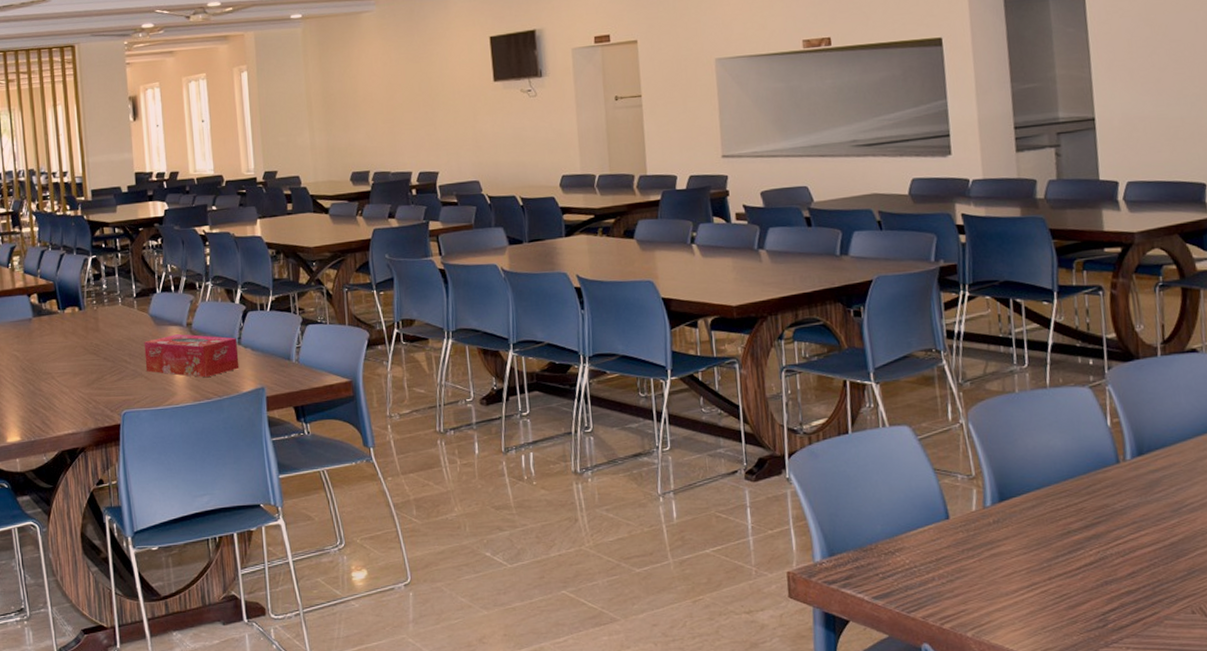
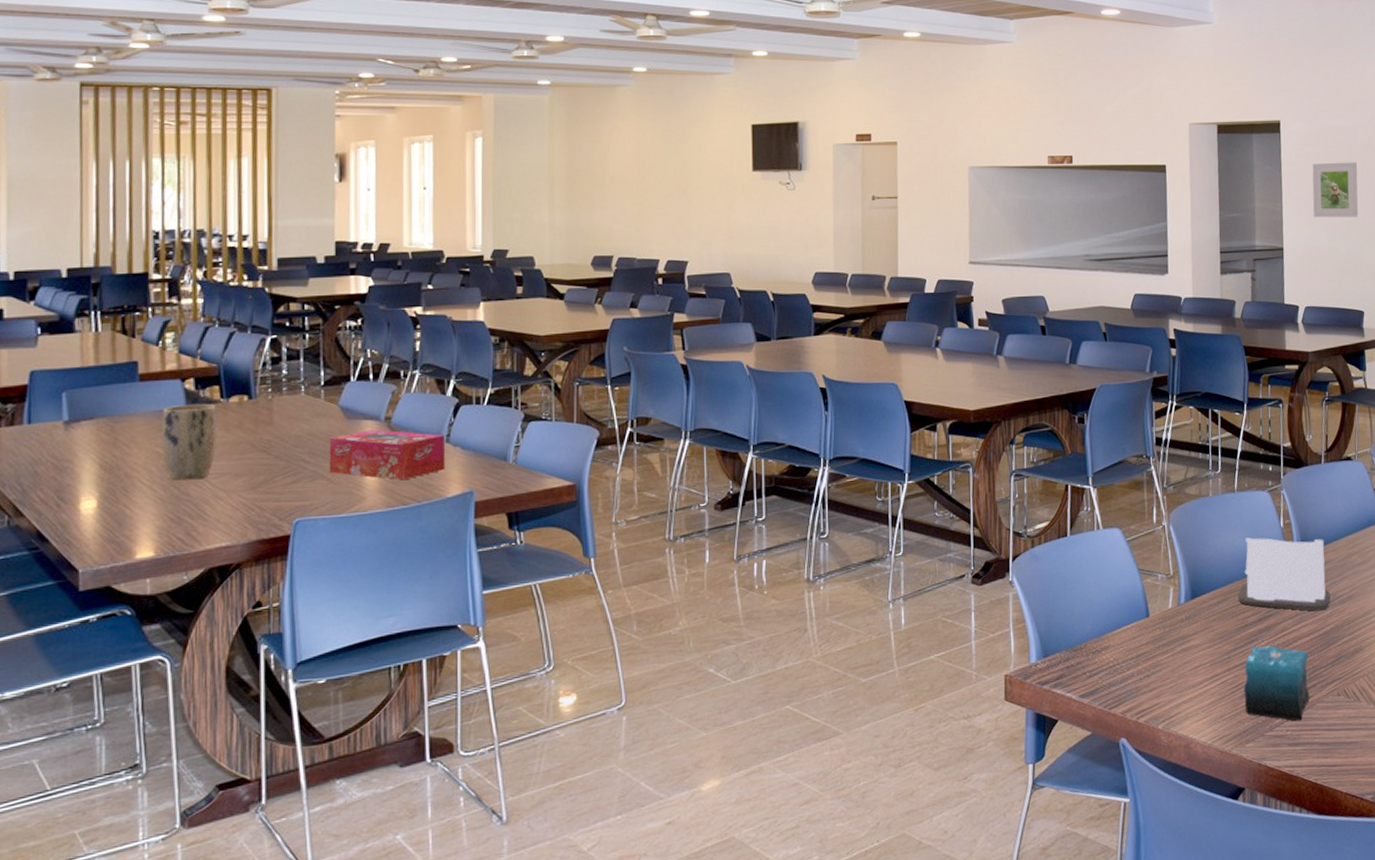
plant pot: none [16,314,58,379] -> present [161,403,217,481]
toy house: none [1057,437,1177,520] -> present [1238,537,1331,611]
candle: none [1069,554,1156,639] -> present [1243,646,1310,721]
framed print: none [1128,13,1193,81] -> present [1312,162,1359,218]

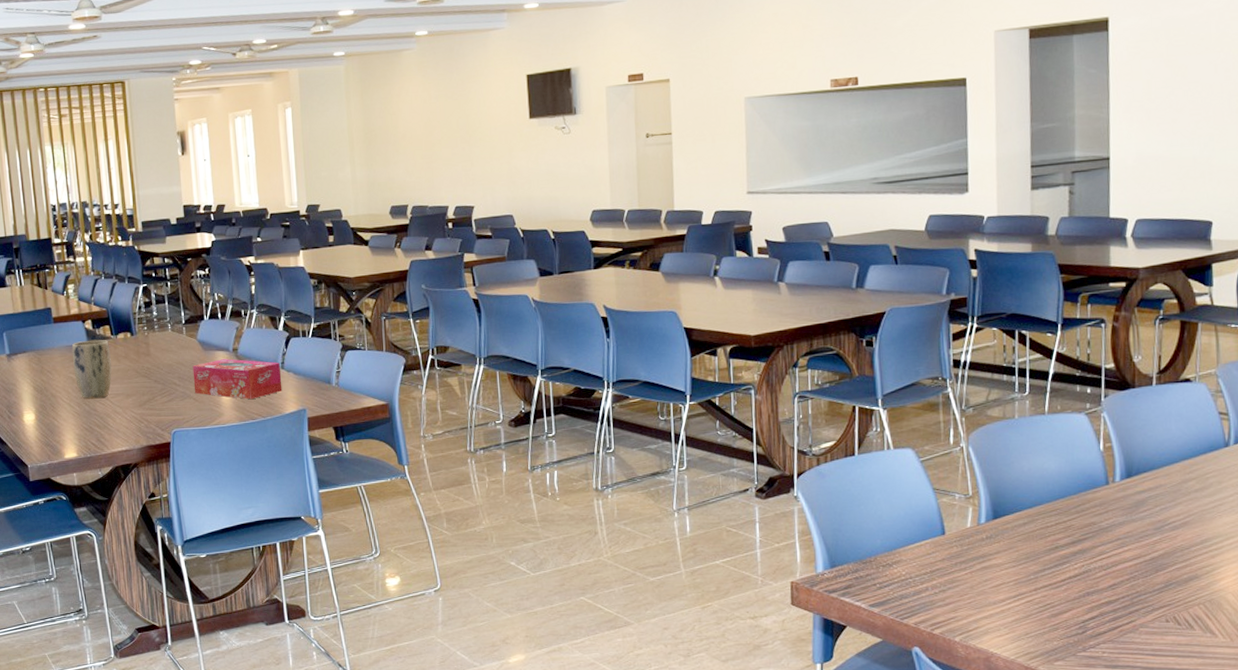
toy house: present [1238,537,1331,611] -> none [1048,460,1160,537]
candle: present [1243,646,1310,721] -> none [1052,568,1132,644]
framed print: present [1312,162,1359,218] -> none [1148,55,1209,122]

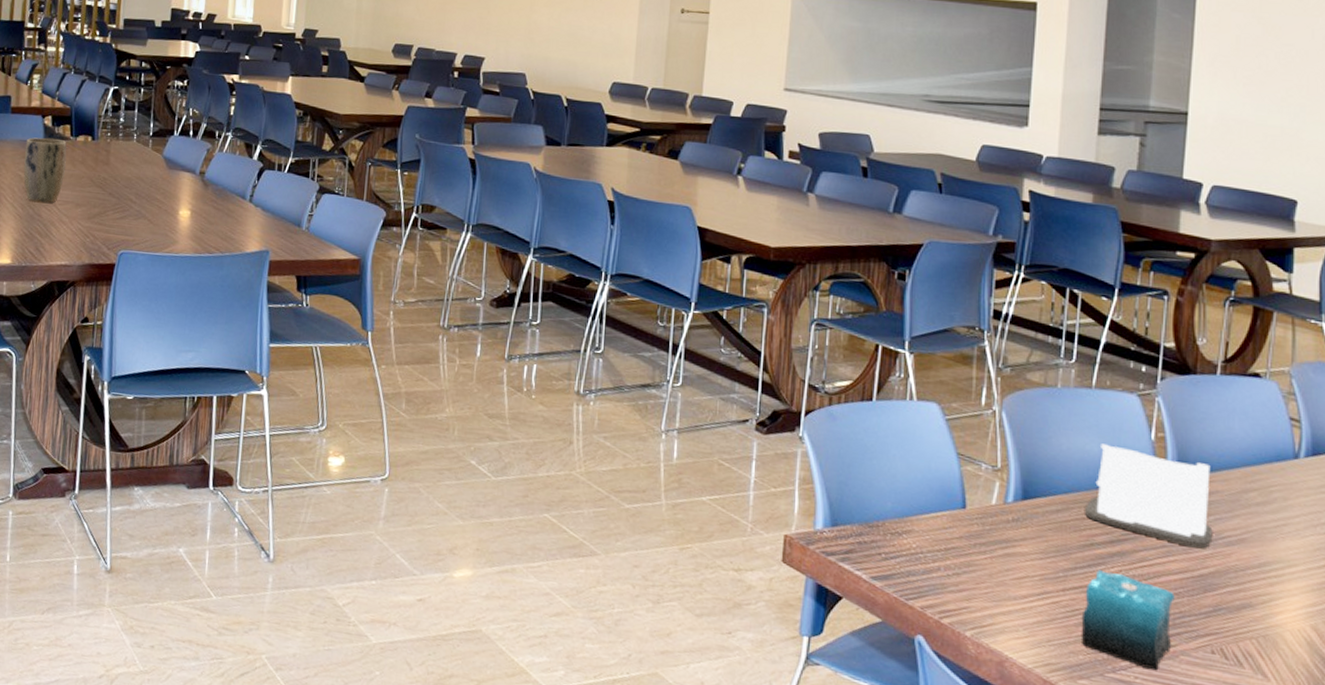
tissue box: present [192,359,283,400] -> none [150,181,248,231]
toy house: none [1048,460,1160,537] -> present [1085,444,1213,549]
candle: none [1052,568,1132,644] -> present [1081,570,1175,671]

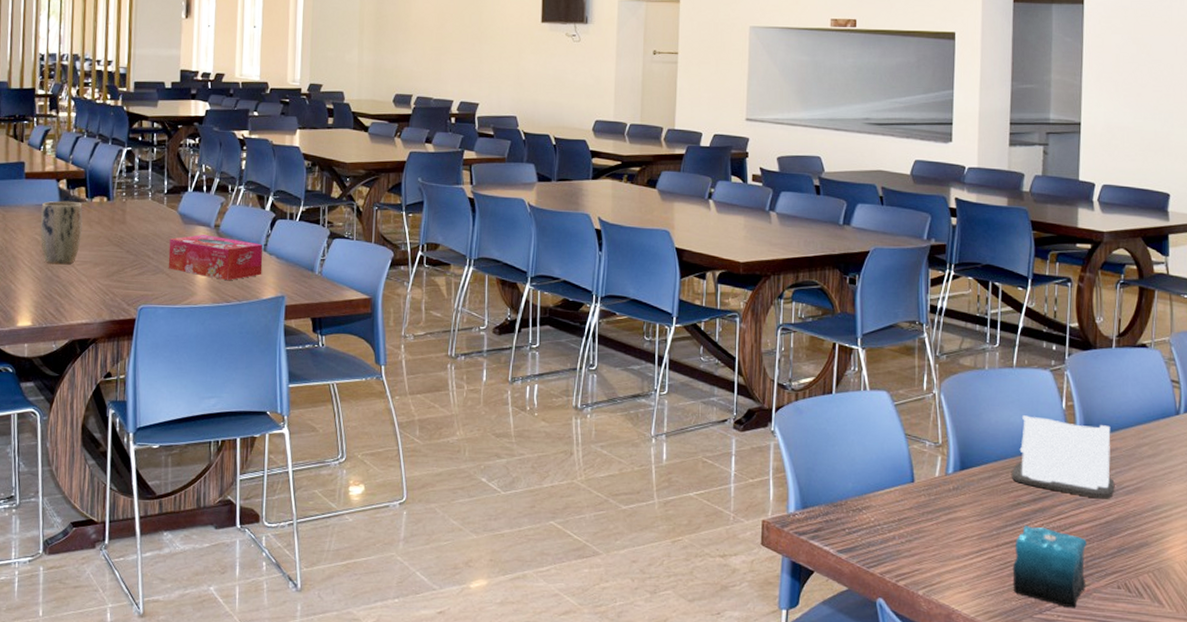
tissue box: none [150,181,248,231] -> present [168,235,263,281]

